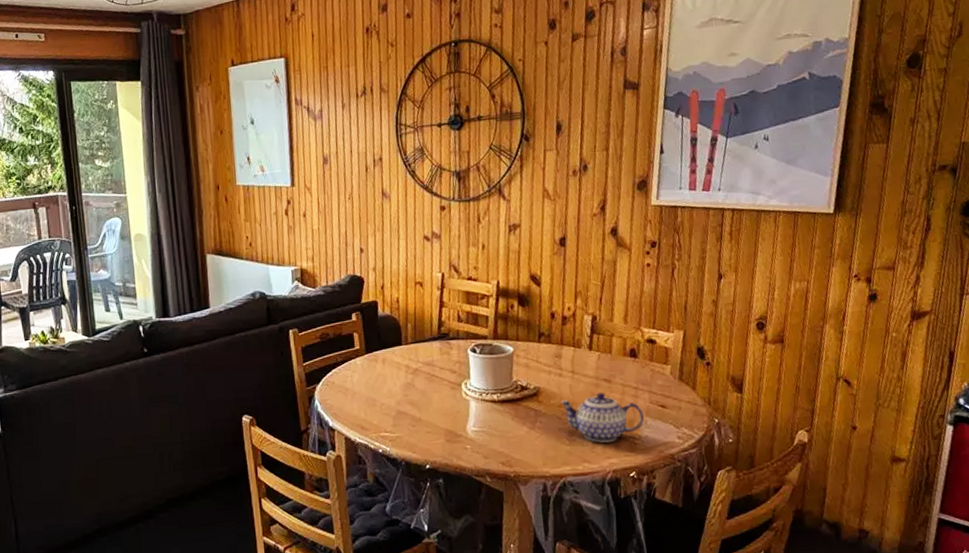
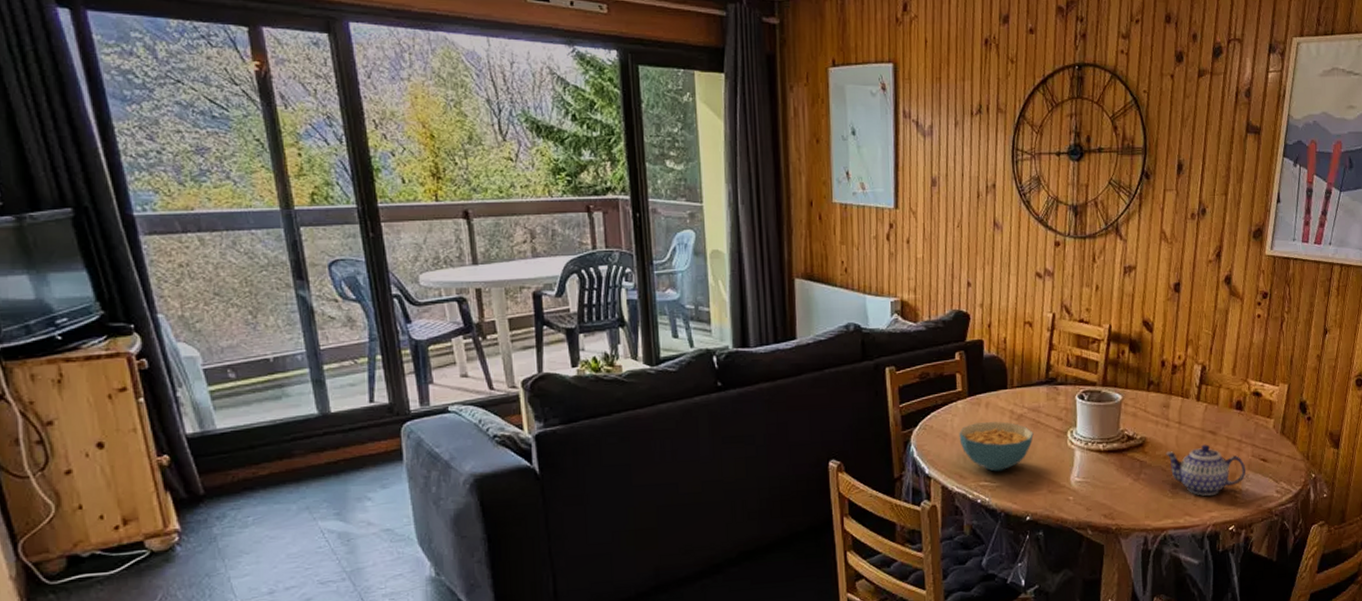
cereal bowl: none [359,376,429,423] -> present [959,421,1034,472]

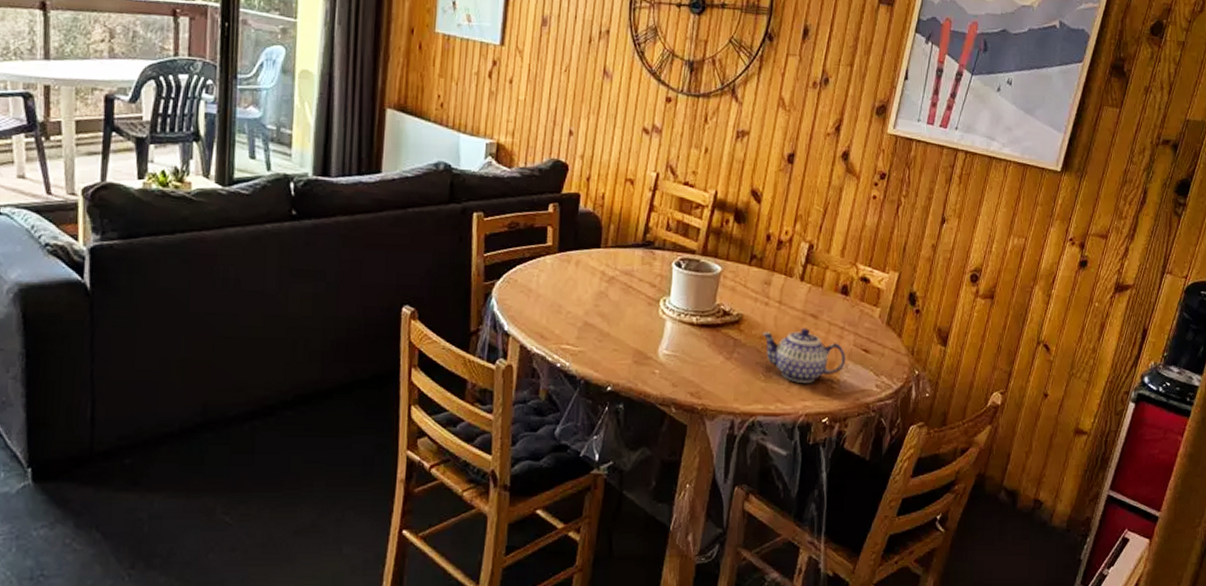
cereal bowl: present [959,421,1034,472] -> none [544,281,624,336]

